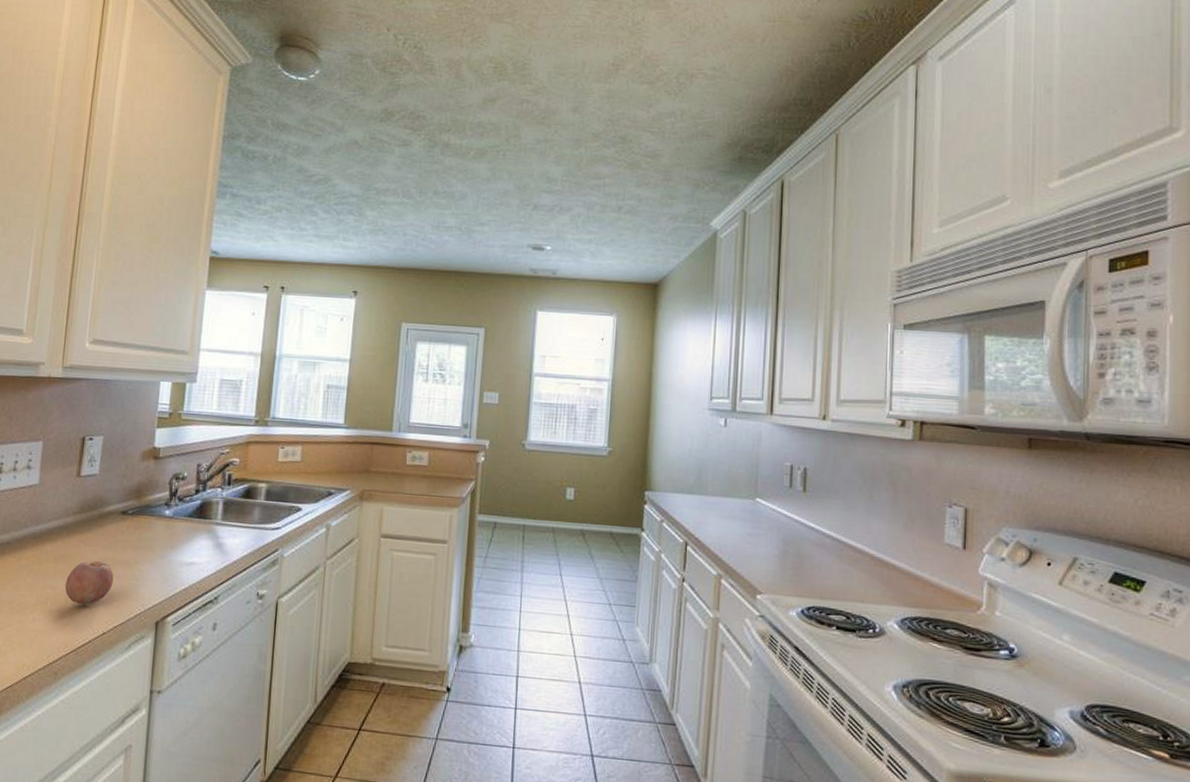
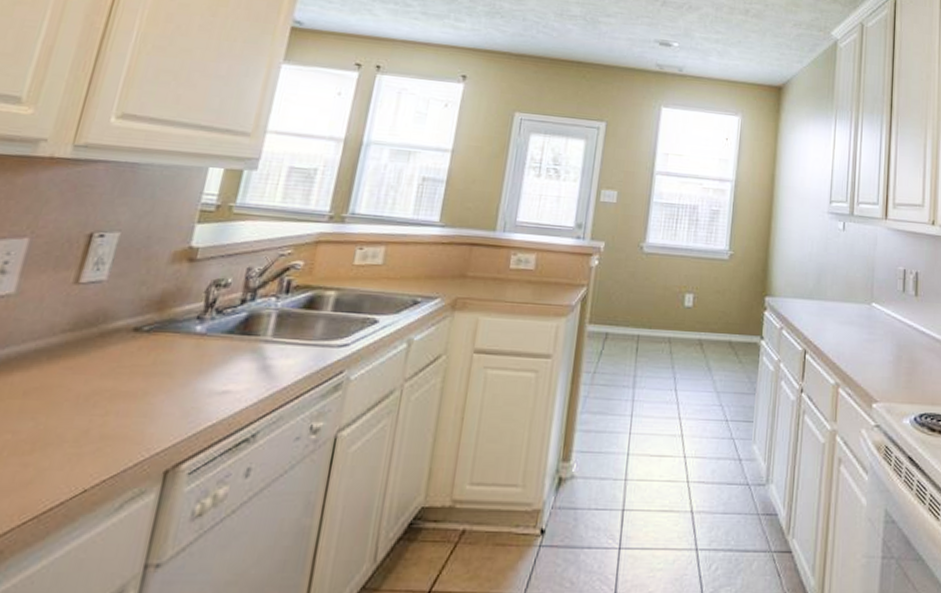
fruit: present [64,561,114,605] -> none [33,394,112,454]

